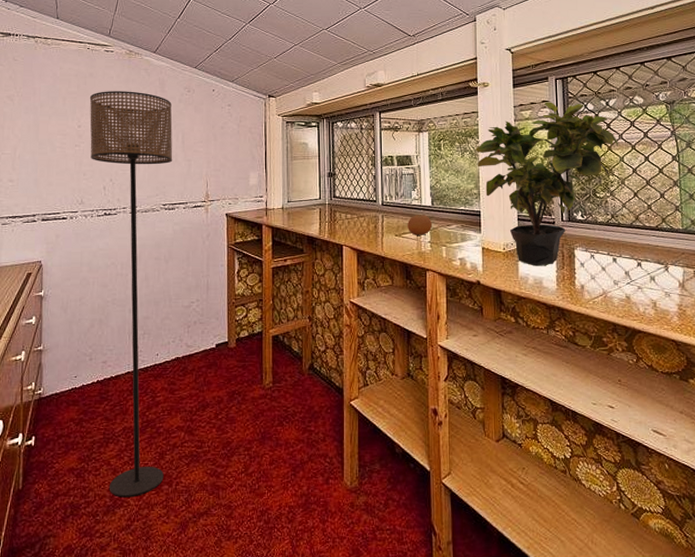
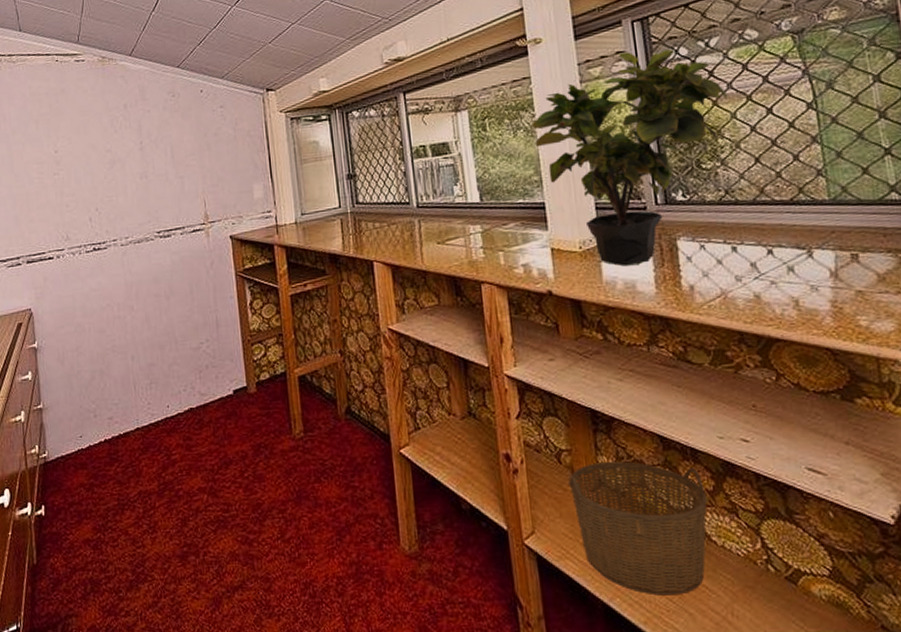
floor lamp: present [89,91,173,498] -> none [63,103,189,571]
fruit: present [408,215,433,235] -> none [451,214,484,241]
basket: none [480,419,581,526] -> present [568,461,708,596]

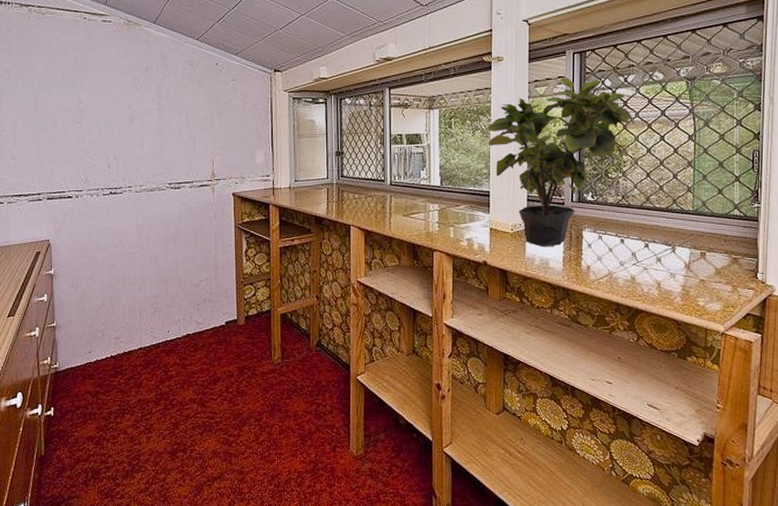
basket: present [568,461,708,596] -> none [481,394,578,491]

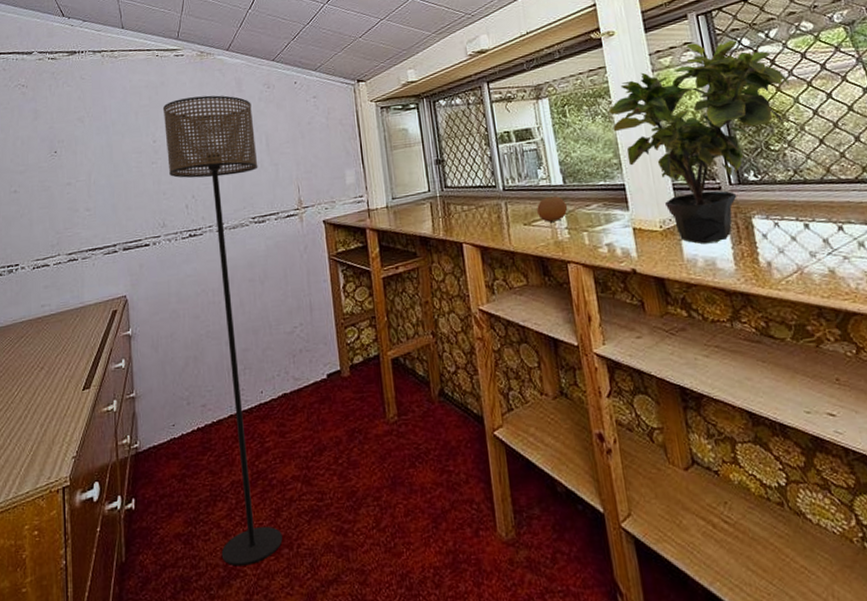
floor lamp: none [88,64,179,463] -> present [162,95,283,566]
fruit: none [416,195,441,216] -> present [537,196,568,222]

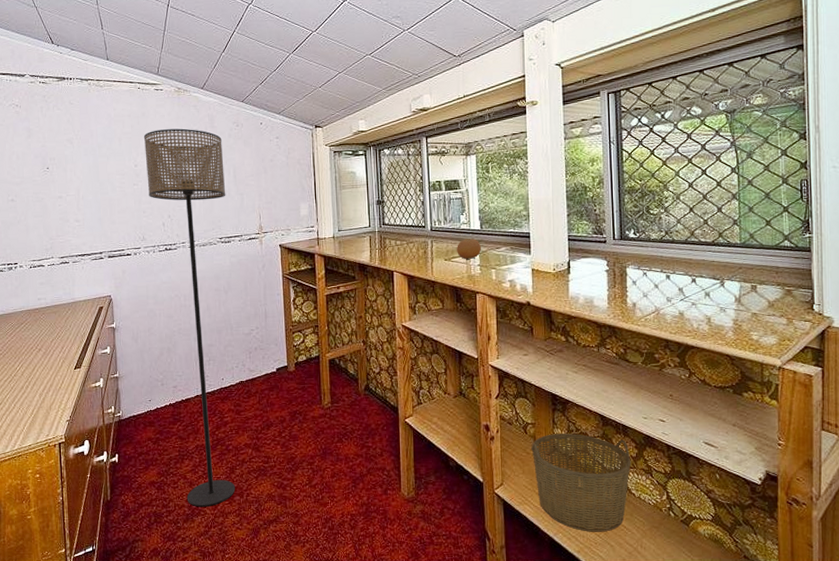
potted plant: present [609,40,791,244] -> none [524,117,675,286]
basket: none [661,438,803,578] -> present [531,433,631,532]

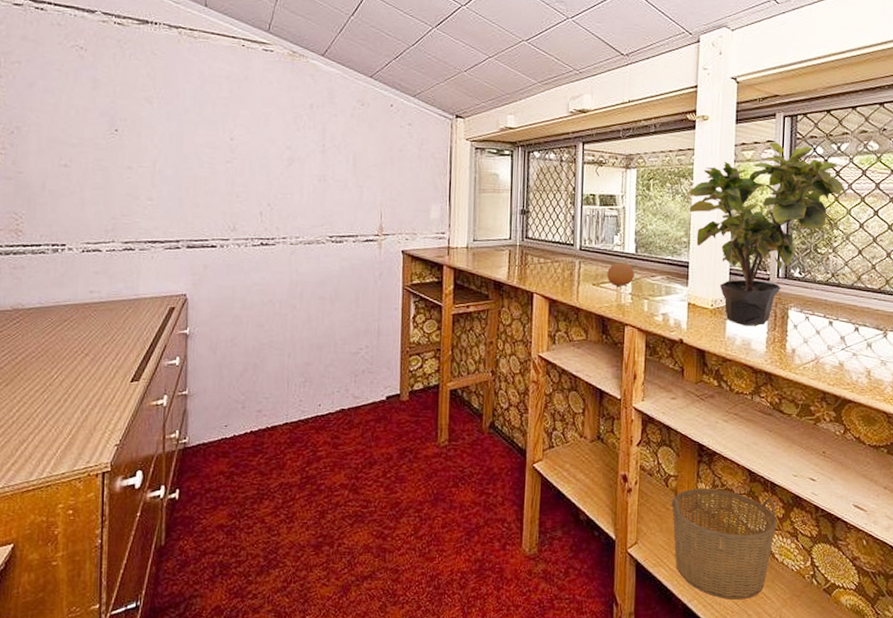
floor lamp: present [143,128,235,507] -> none [244,98,342,558]
potted plant: none [524,117,675,286] -> present [689,142,848,326]

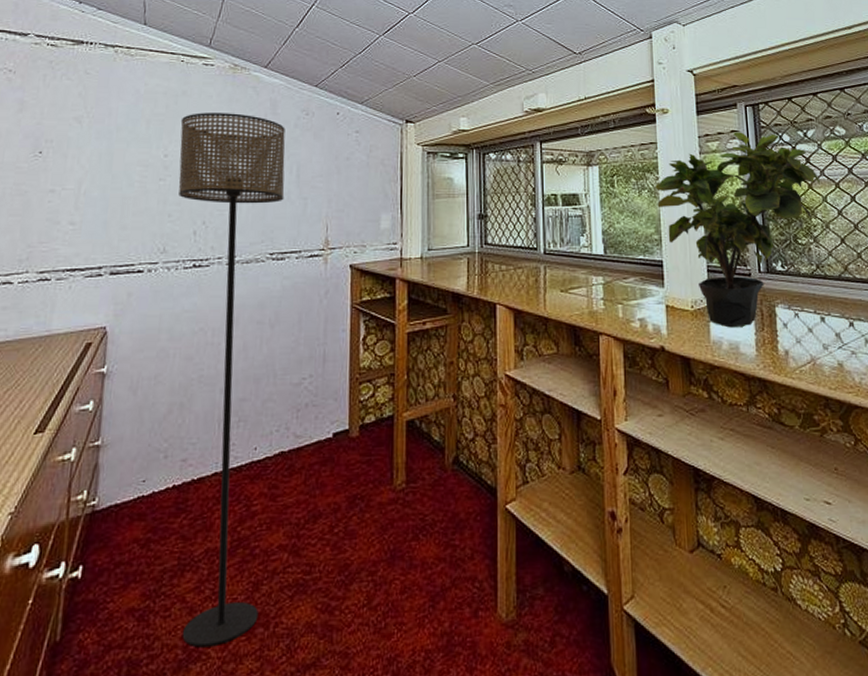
floor lamp: none [244,98,342,558] -> present [178,113,285,648]
fruit: present [607,263,635,286] -> none [575,266,606,291]
basket: present [671,488,777,600] -> none [669,522,795,664]

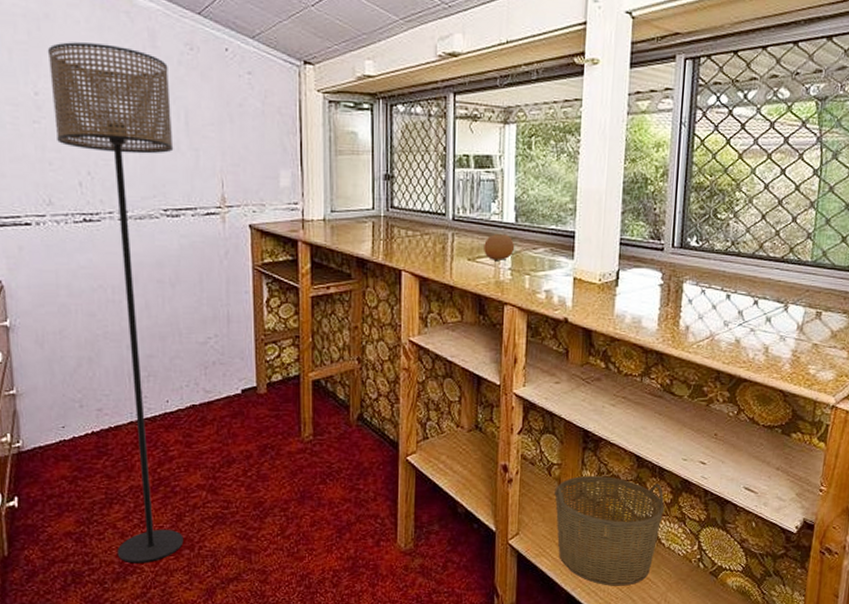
fruit: none [575,266,606,291] -> present [484,234,515,261]
potted plant: present [655,132,821,328] -> none [575,90,753,302]
basket: none [669,522,795,664] -> present [555,476,665,586]

